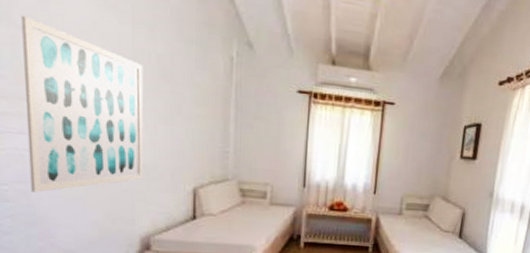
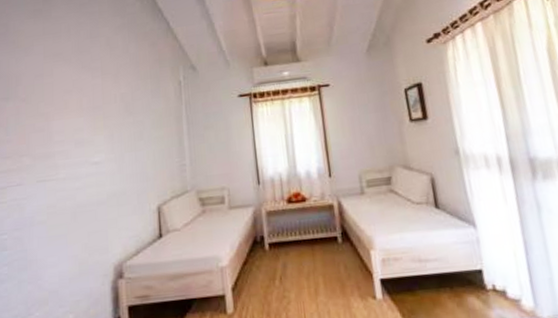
wall art: present [21,15,144,193] -> none [23,90,114,237]

